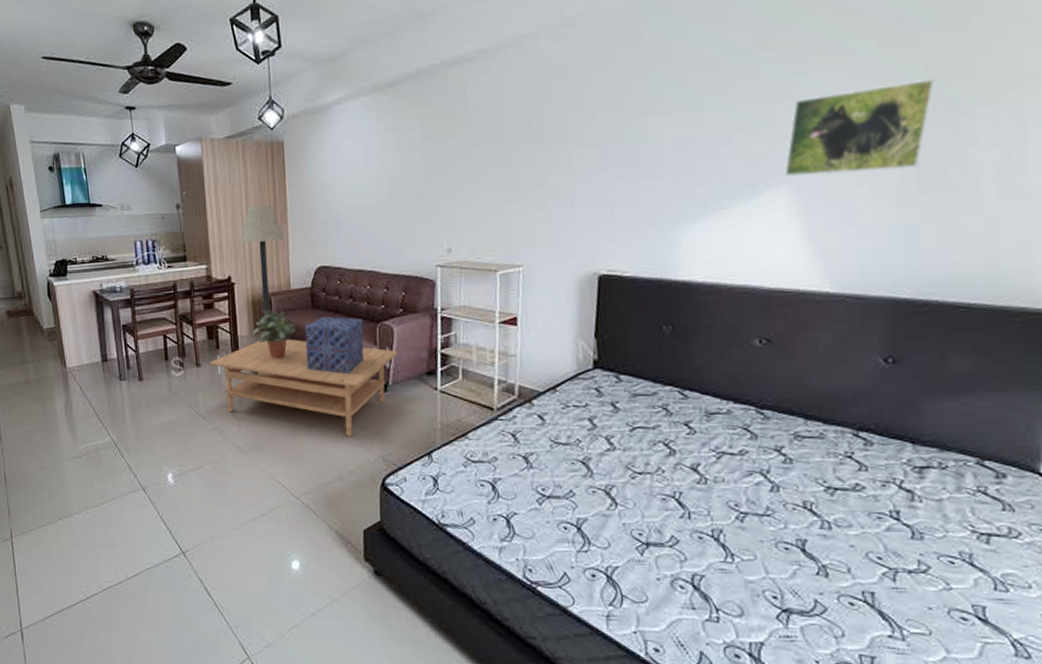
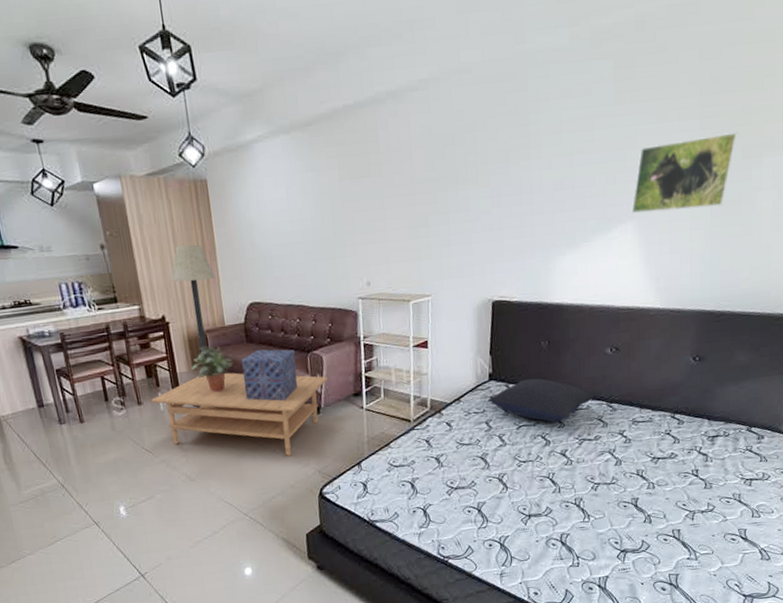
pillow: none [591,370,738,428] -> present [487,378,594,423]

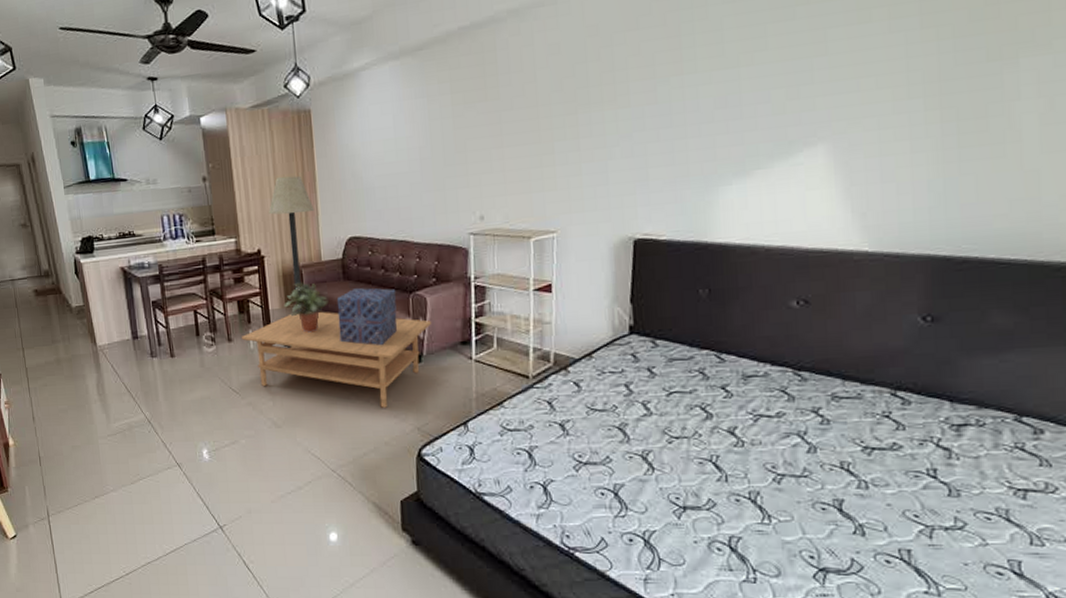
pillow: present [487,378,594,423] -> none [627,334,775,391]
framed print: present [631,131,738,214] -> none [822,29,979,135]

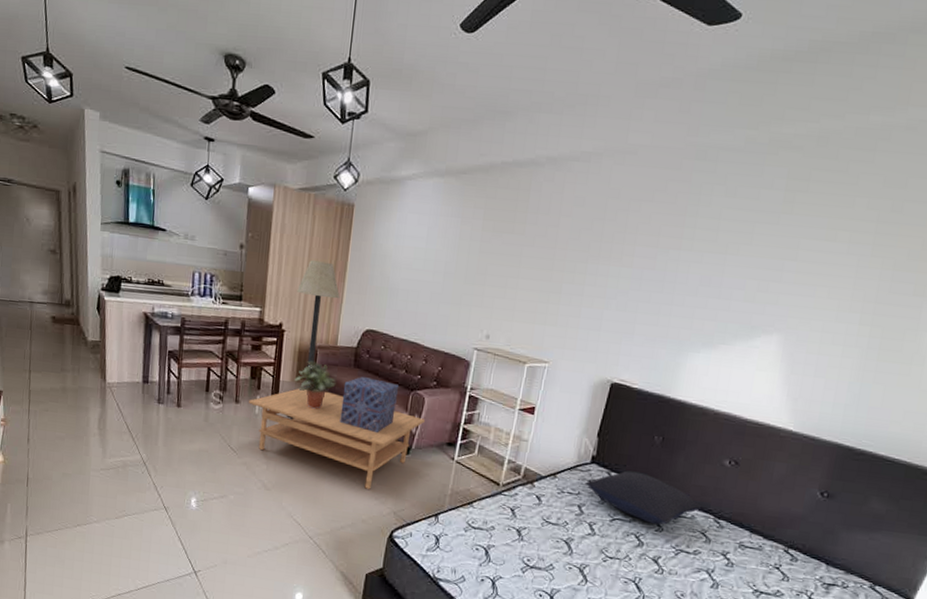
pillow: none [627,334,775,391] -> present [585,470,702,526]

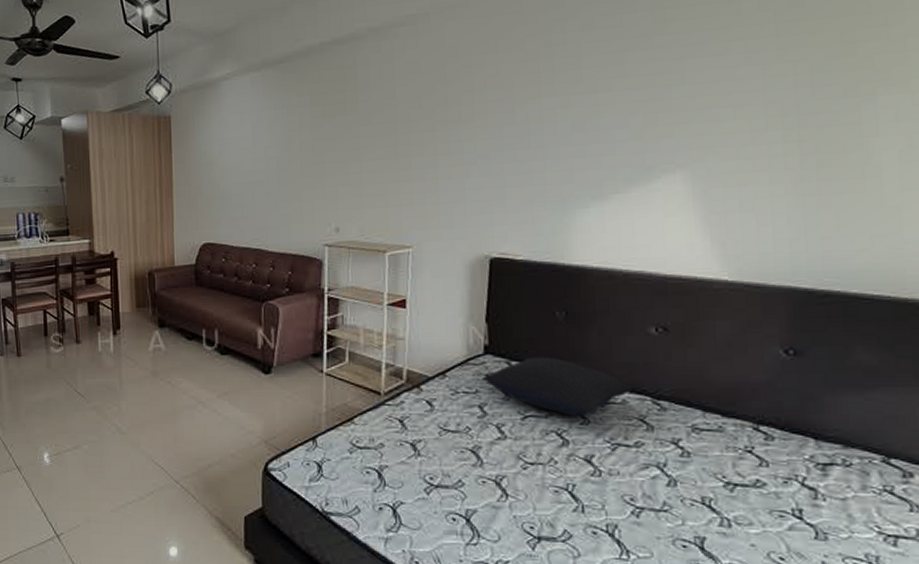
coffee table: present [249,389,426,489] -> none [90,316,284,418]
floor lamp: present [286,260,340,419] -> none [124,180,170,352]
potted plant: present [294,361,336,409] -> none [134,286,179,338]
decorative box: present [339,376,398,432] -> none [188,294,249,354]

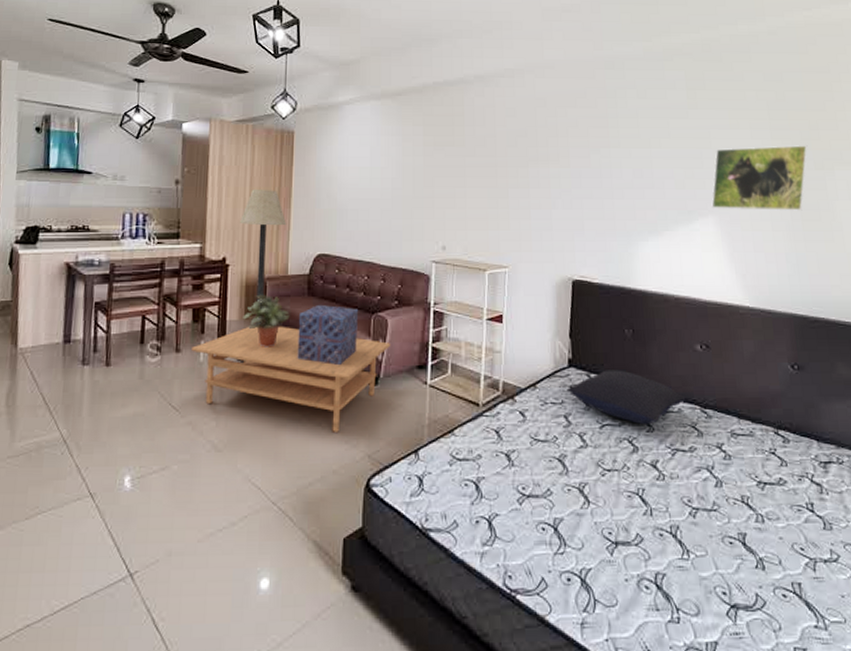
coffee table: none [90,316,284,418] -> present [192,326,391,432]
floor lamp: none [124,180,170,352] -> present [236,190,287,362]
potted plant: none [134,286,179,338] -> present [243,294,290,347]
decorative box: none [188,294,249,354] -> present [297,304,358,365]
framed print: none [680,65,836,162] -> present [711,144,808,211]

